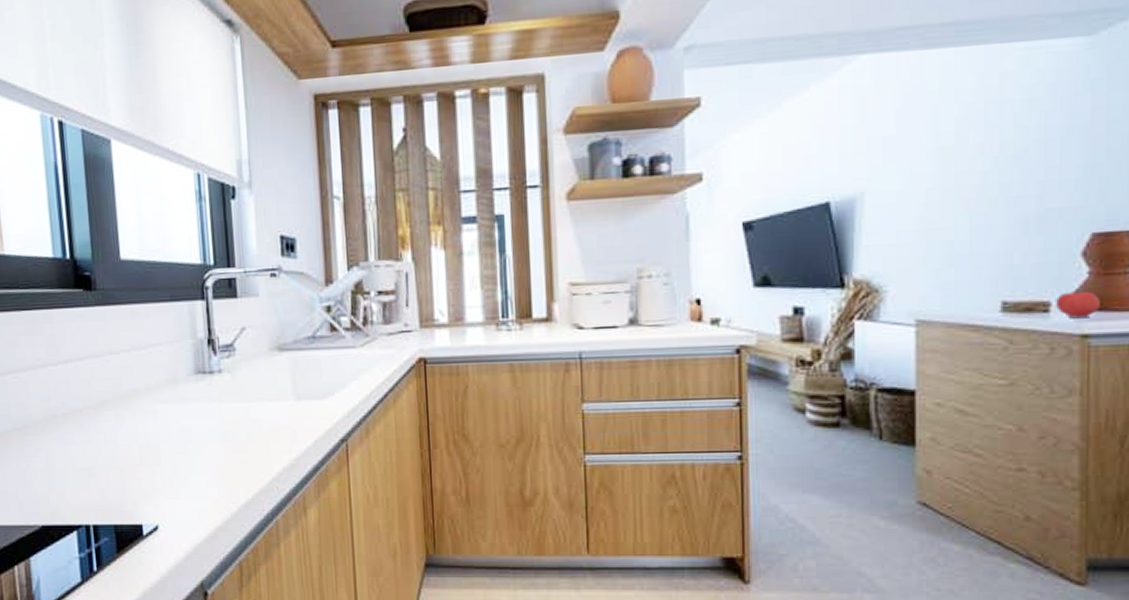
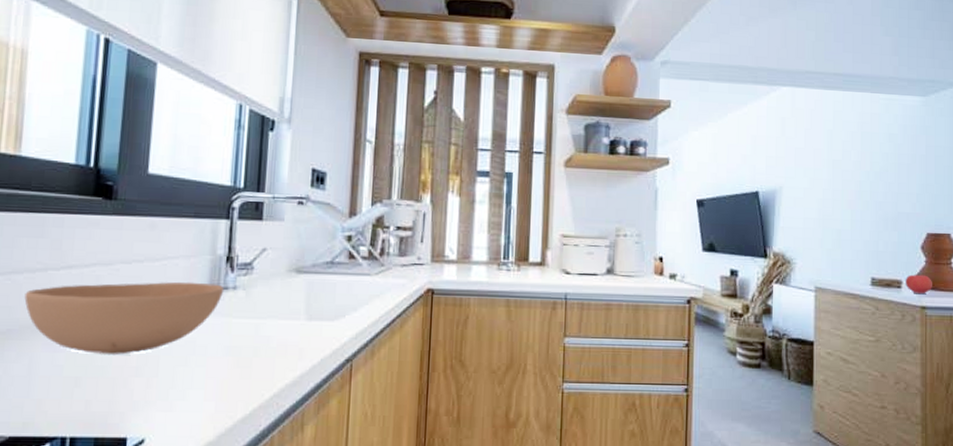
bowl: none [31,368,210,445] -> present [24,281,225,354]

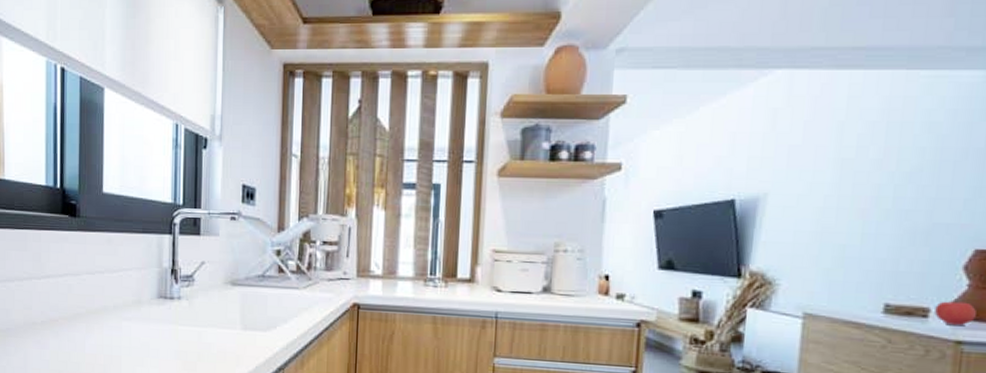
bowl: present [24,281,225,354] -> none [17,291,171,354]

